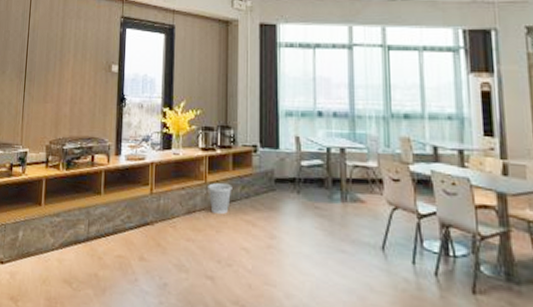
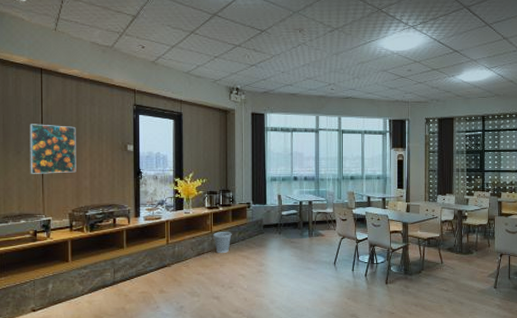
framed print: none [12,40,60,98] -> present [29,124,76,174]

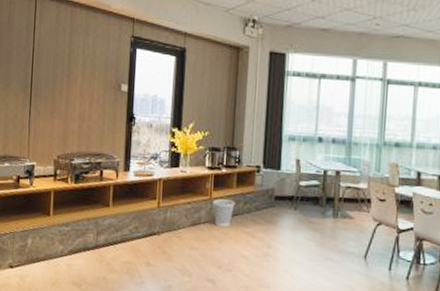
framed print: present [29,124,76,174] -> none [17,54,68,113]

